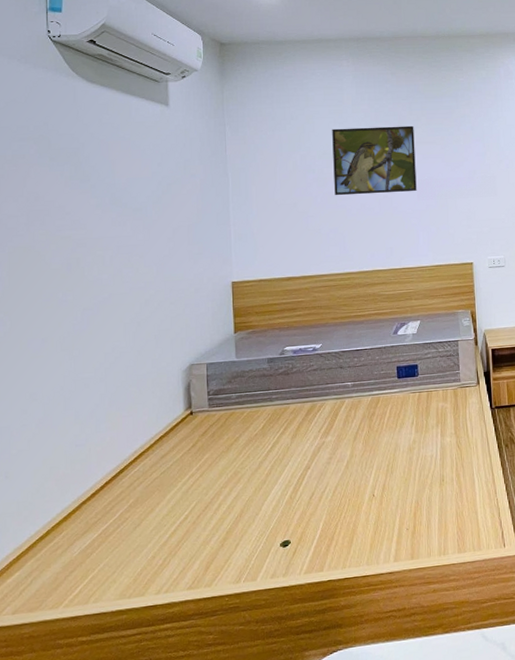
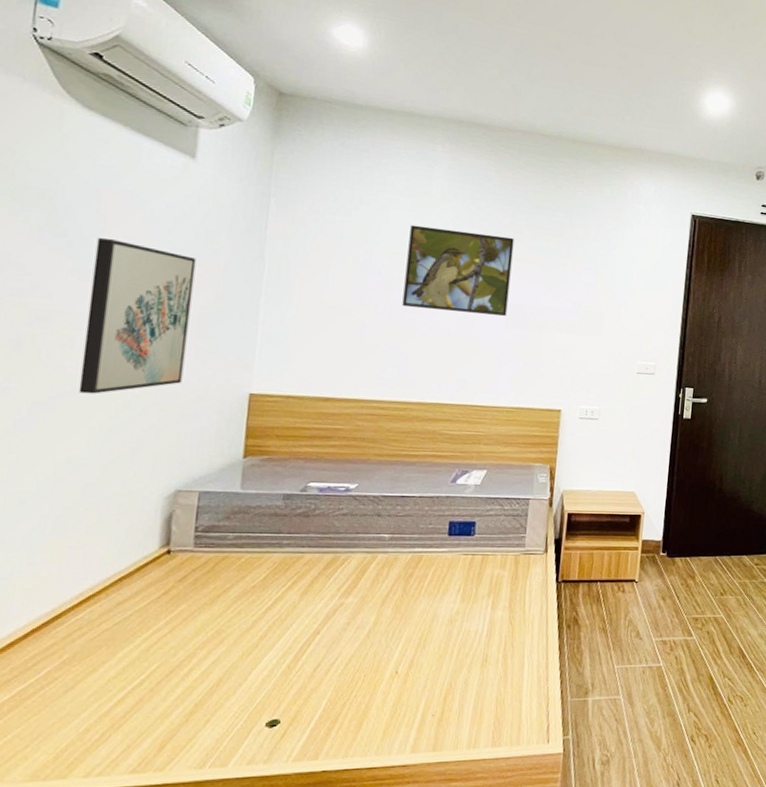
wall art: none [110,178,183,298] -> present [78,238,197,394]

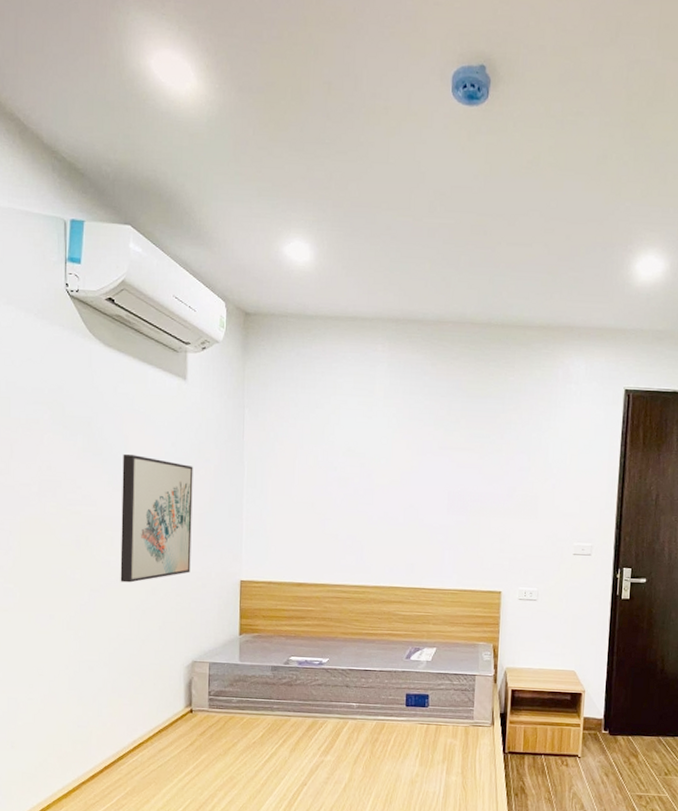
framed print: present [402,224,514,316] -> none [356,423,451,503]

